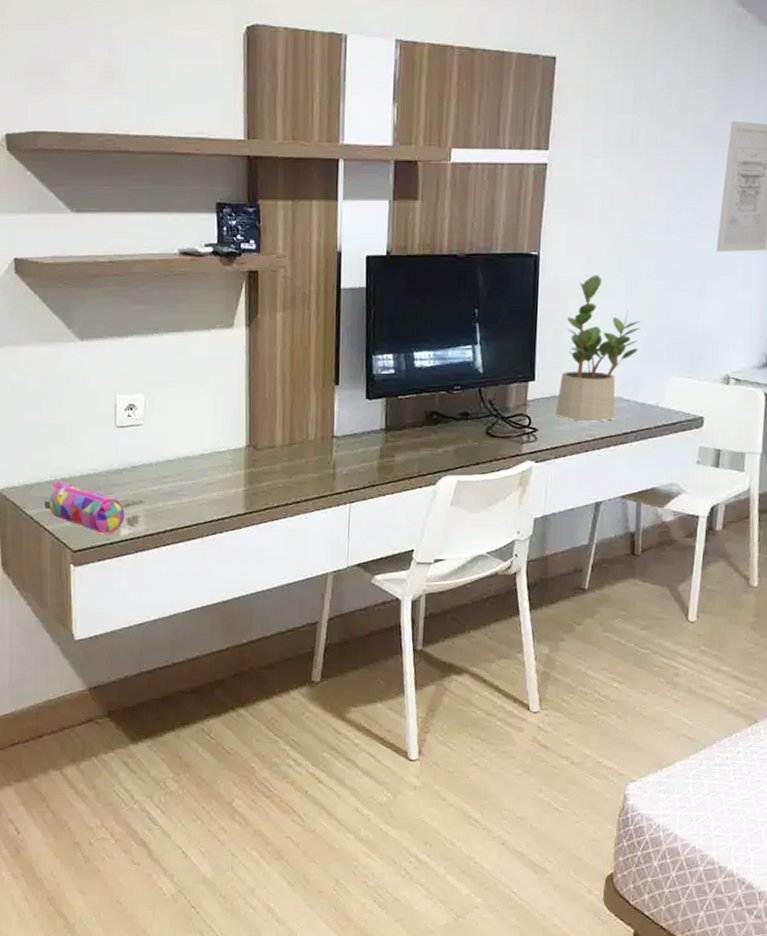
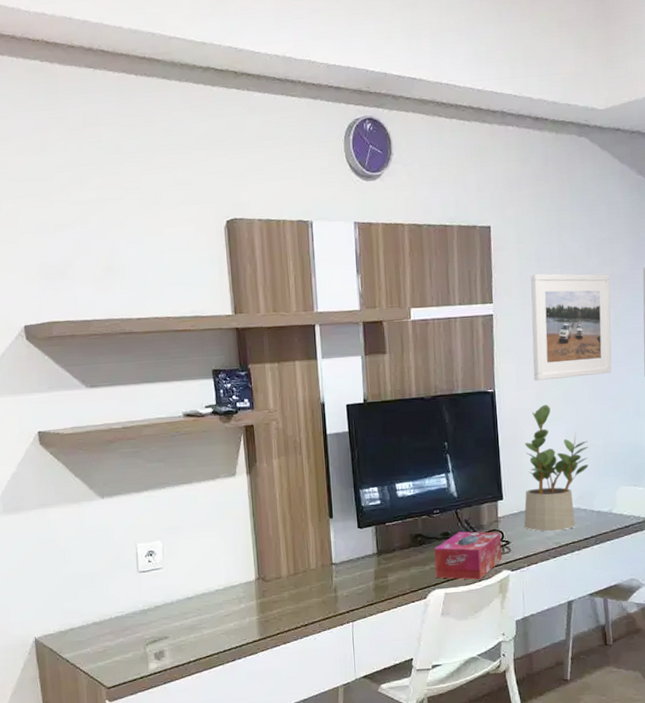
pencil case: present [45,481,125,534] -> none [78,625,152,670]
tissue box: none [449,413,528,469] -> present [434,531,502,580]
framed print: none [586,119,691,247] -> present [530,273,612,381]

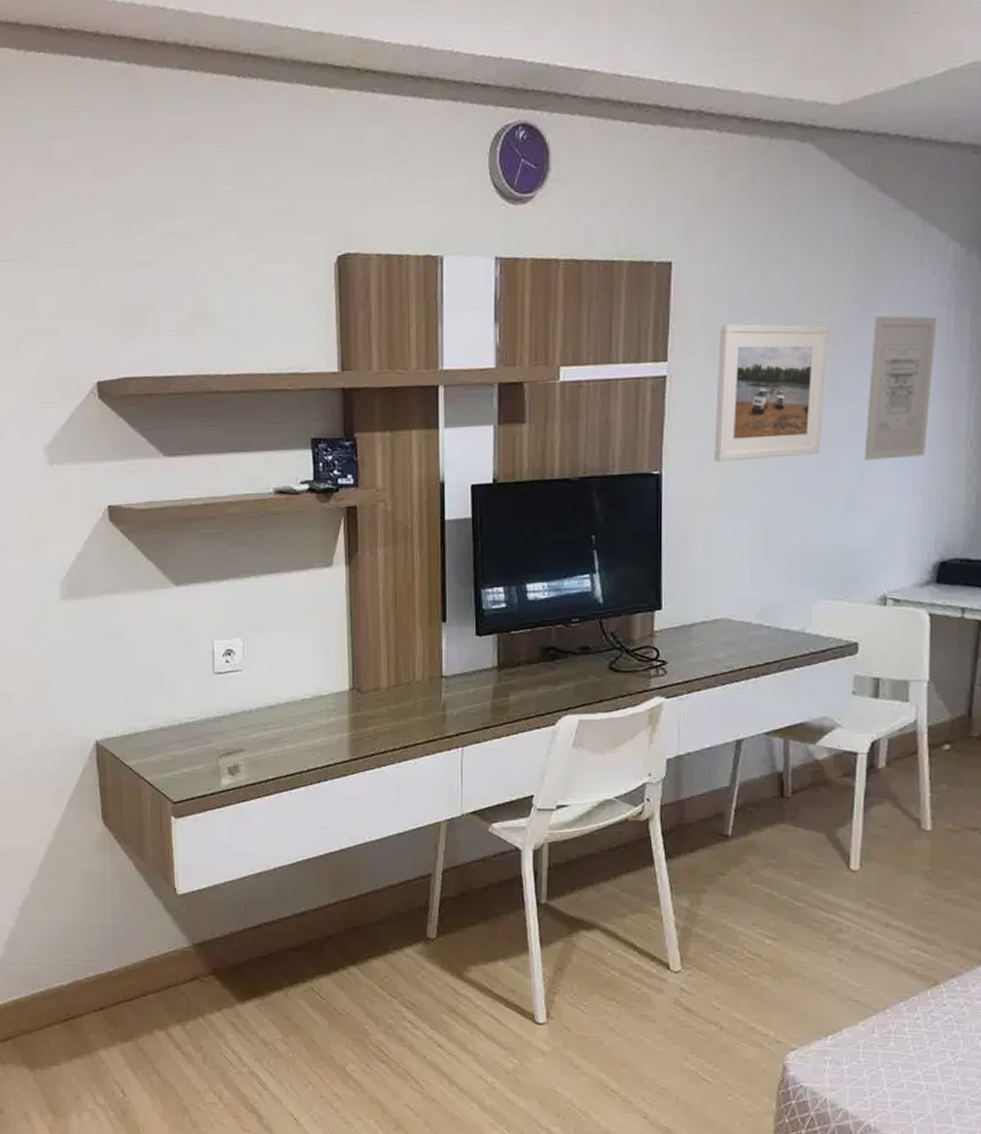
tissue box: present [434,531,502,580] -> none [569,646,656,706]
potted plant: present [524,404,589,532] -> none [687,492,780,652]

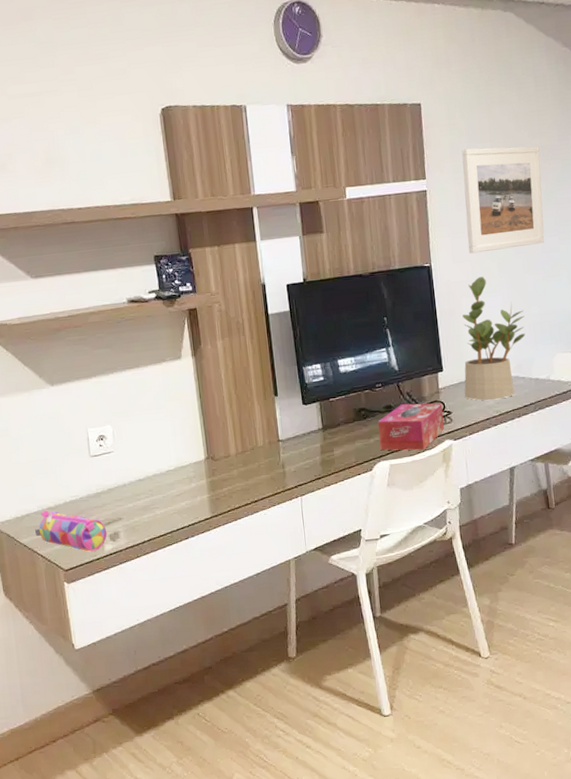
pencil case: none [144,731,226,784] -> present [35,510,108,552]
tissue box: none [569,646,656,706] -> present [377,402,444,451]
potted plant: none [687,492,780,652] -> present [462,276,525,401]

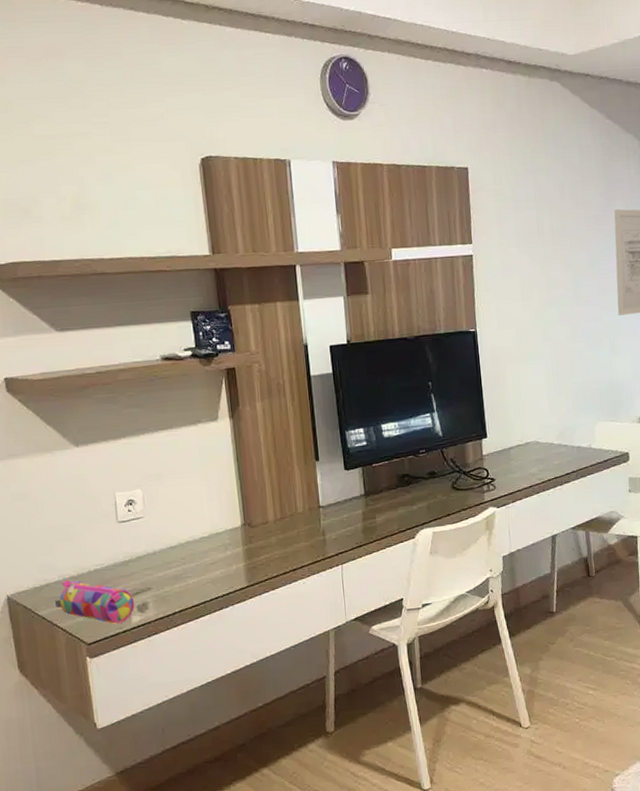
tissue box: present [377,402,444,451] -> none [421,469,488,518]
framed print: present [461,146,545,254] -> none [508,214,588,321]
potted plant: present [462,276,525,401] -> none [507,343,568,468]

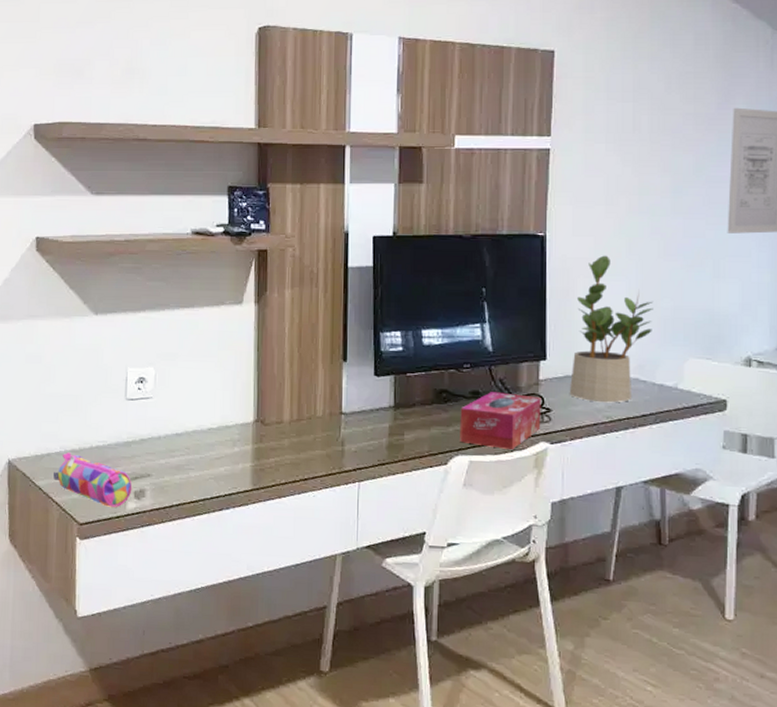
tissue box: none [421,469,488,518] -> present [460,392,541,449]
potted plant: none [507,343,568,468] -> present [570,255,654,403]

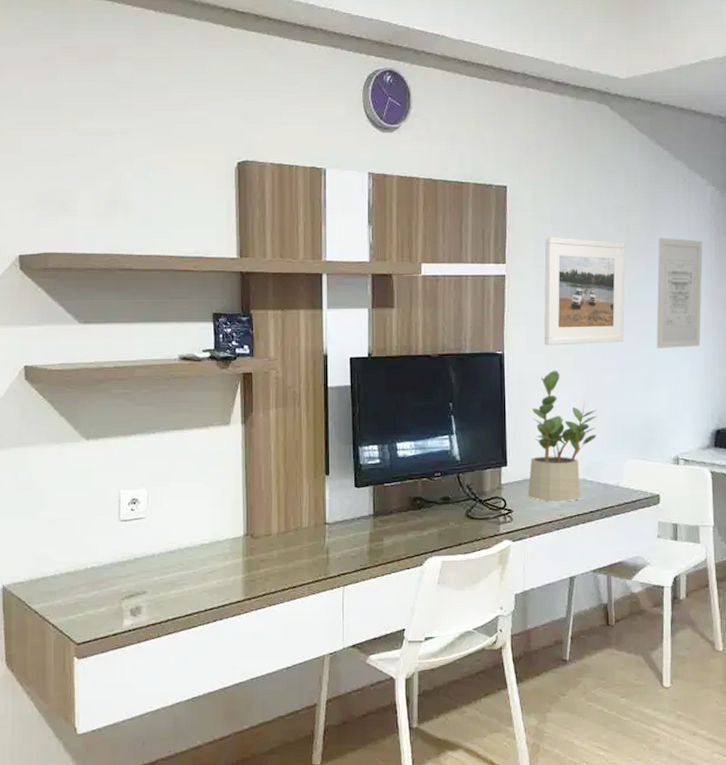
pencil case: present [53,452,132,507] -> none [49,575,128,625]
tissue box: present [460,392,541,449] -> none [433,497,504,548]
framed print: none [593,107,692,228] -> present [544,237,626,346]

